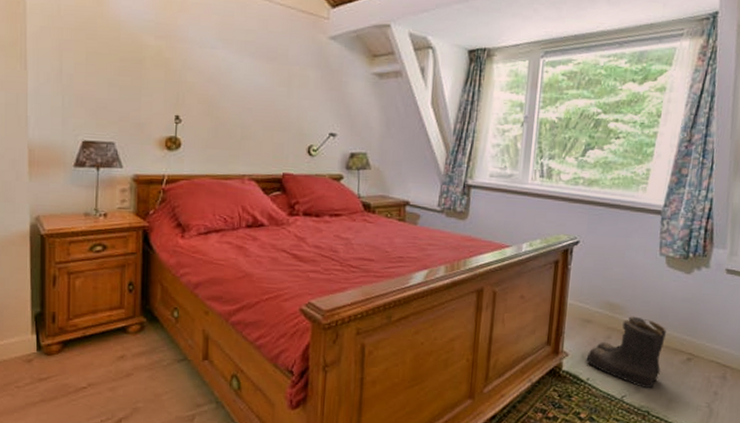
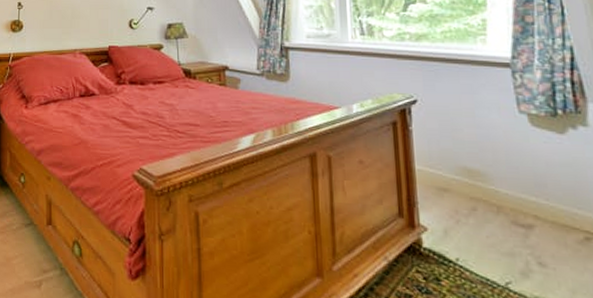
boots: present [586,316,666,389] -> none [450,184,551,275]

